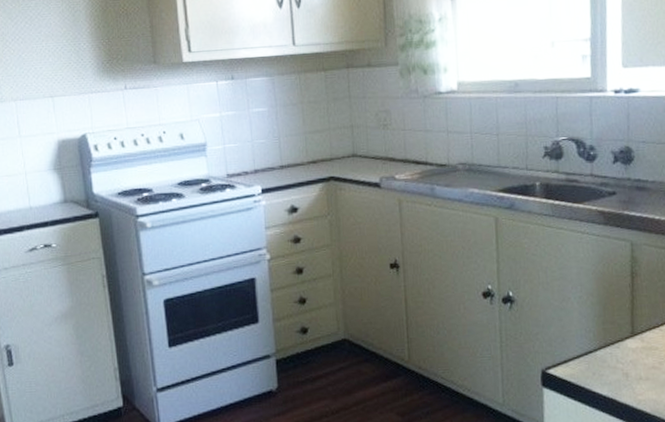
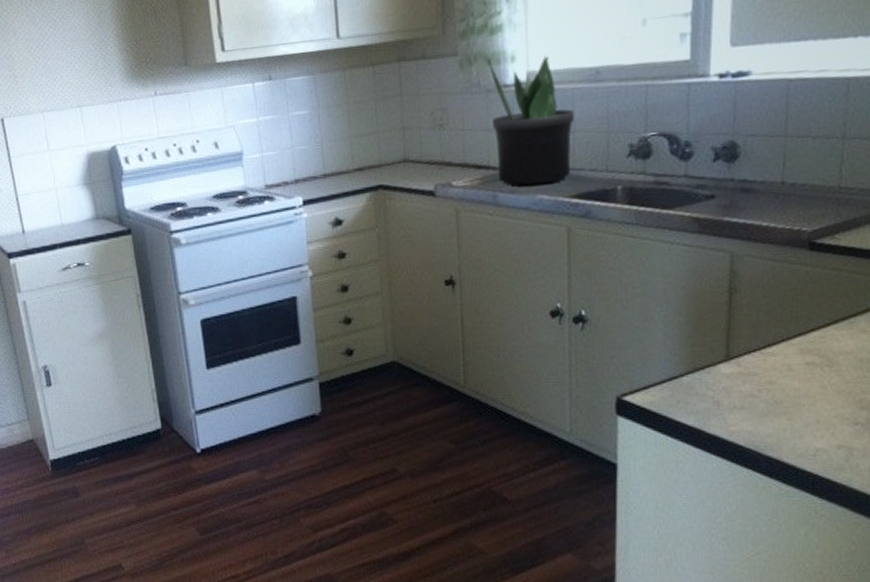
planter: none [425,69,499,181] -> present [488,56,575,187]

